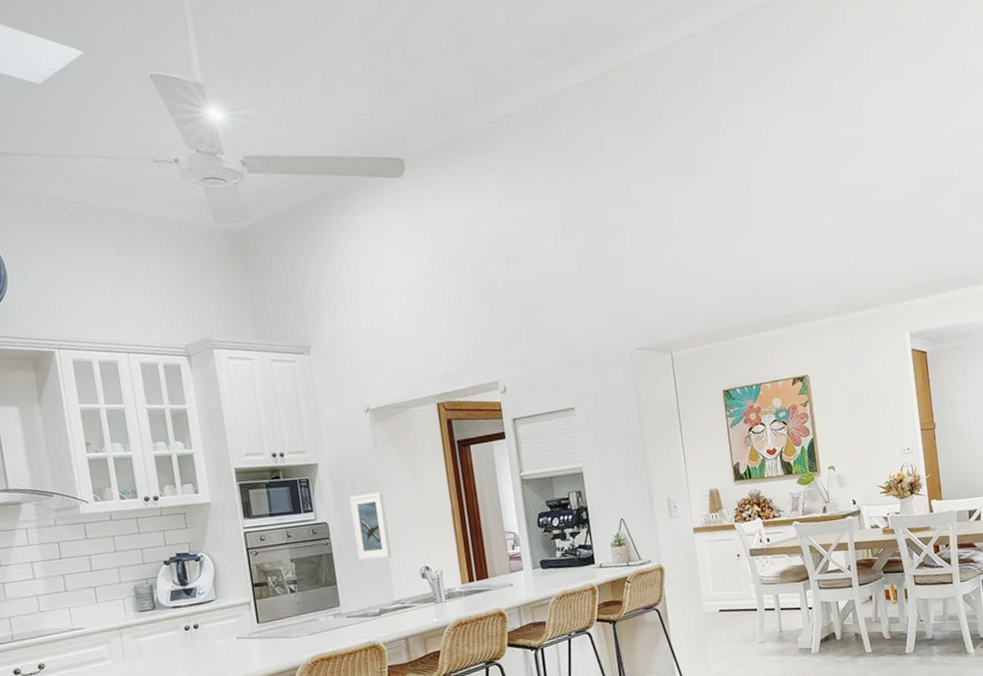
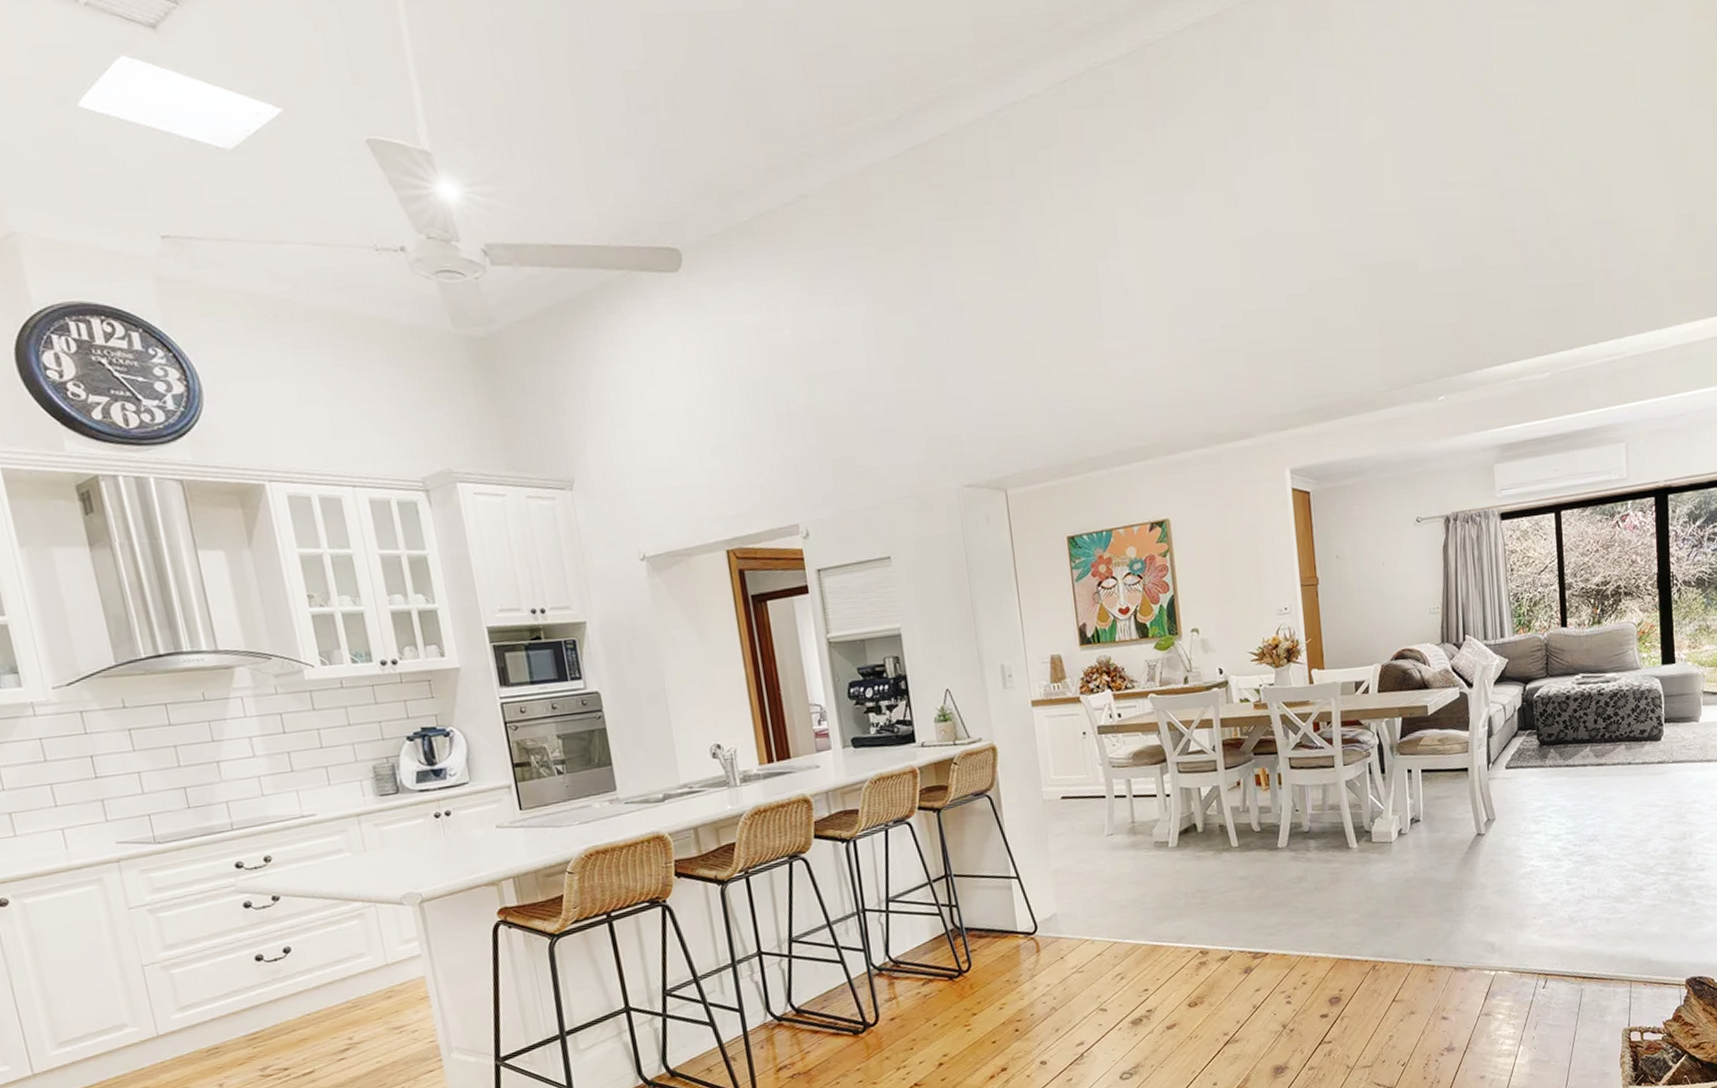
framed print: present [349,491,392,561] -> none [624,655,676,738]

